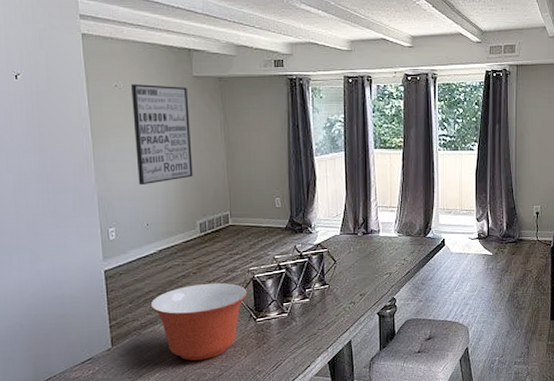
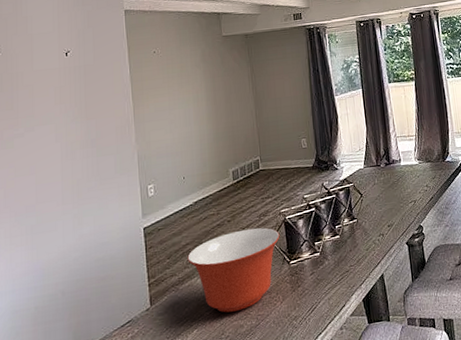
wall art: present [130,84,193,185] -> none [167,46,225,141]

